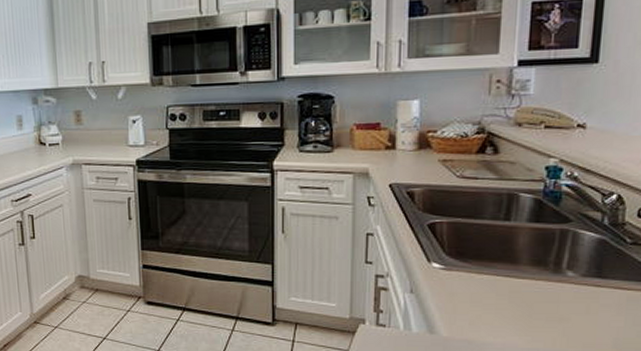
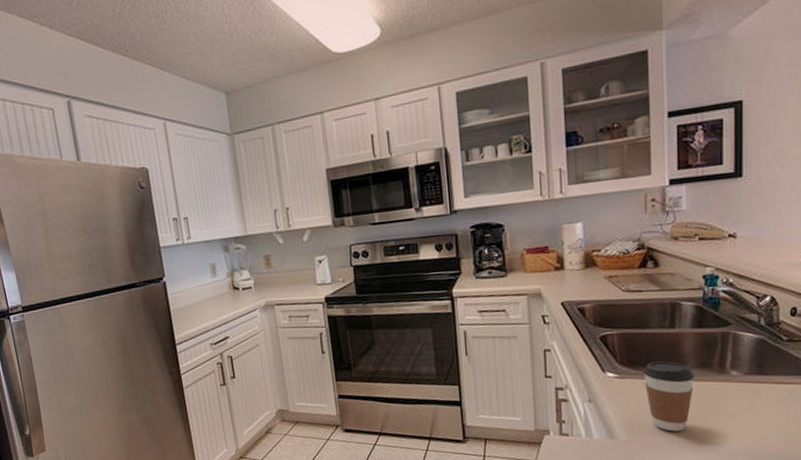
coffee cup: none [472,255,528,331] -> present [643,361,695,432]

